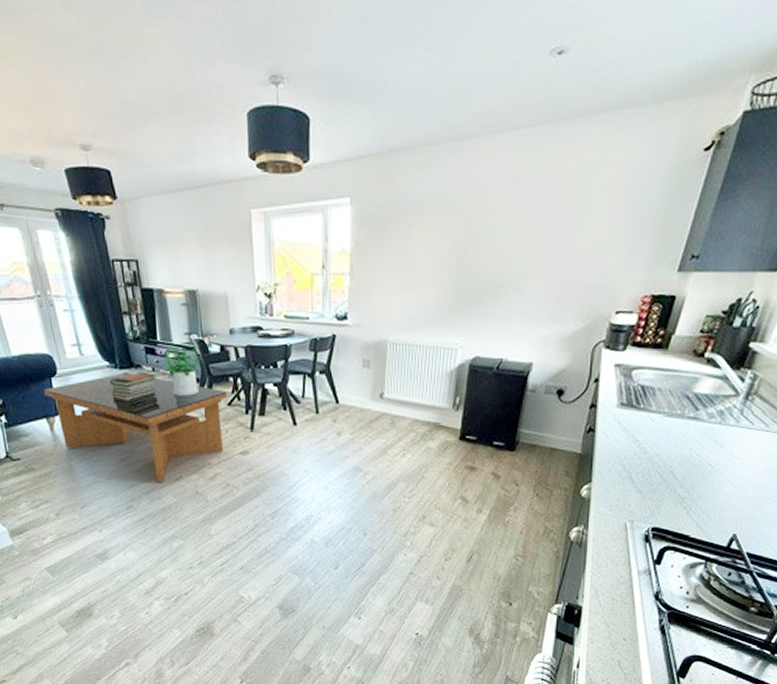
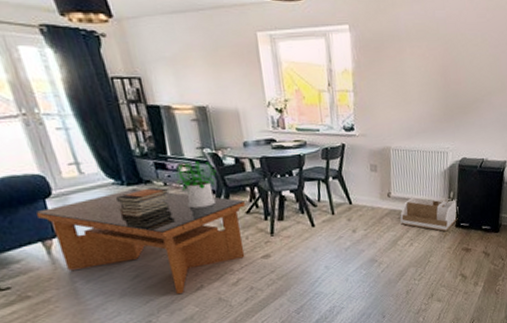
storage bin: none [393,398,465,445] -> present [400,195,459,232]

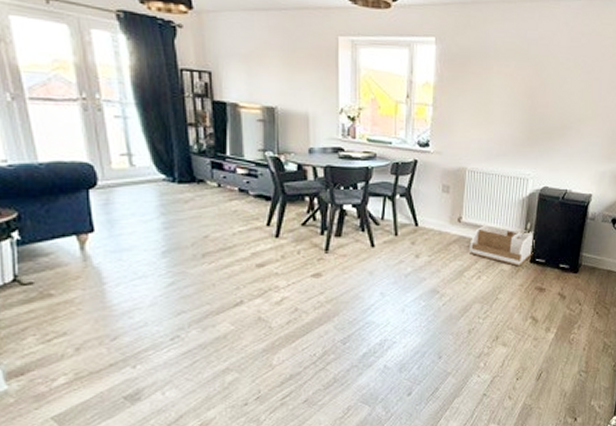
coffee table: present [37,188,245,295] -> none [77,188,301,309]
book stack: present [116,187,170,218] -> none [165,188,223,219]
potted plant: present [175,161,217,209] -> none [231,164,276,215]

